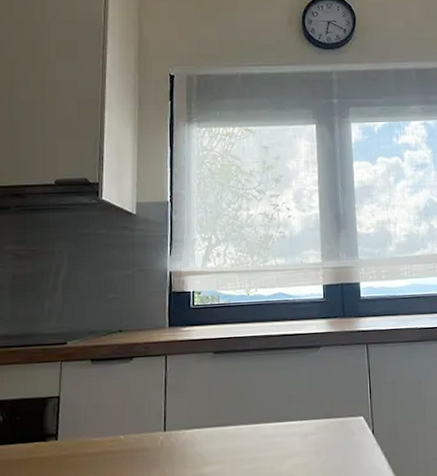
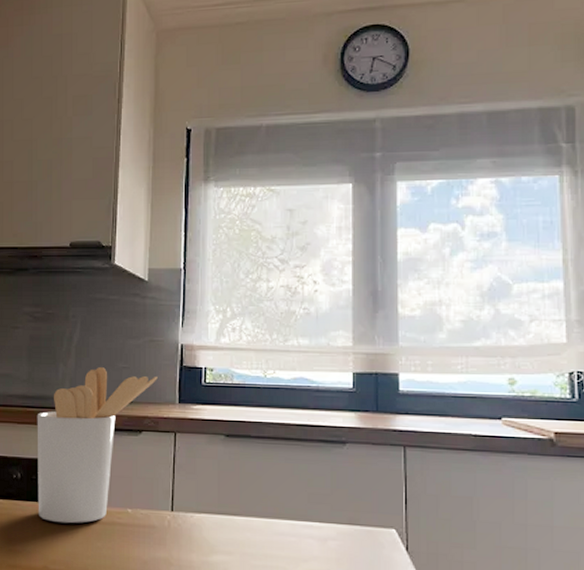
utensil holder: none [21,300,147,462] -> present [37,367,158,524]

